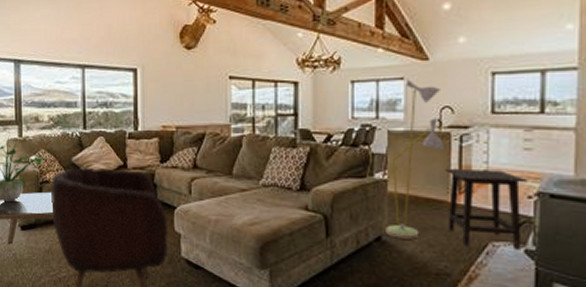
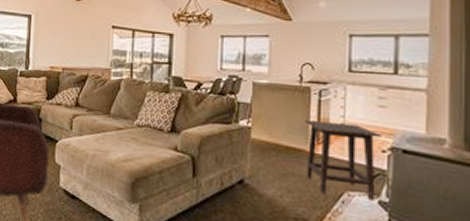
floor lamp: present [386,79,444,239] -> none [248,37,304,184]

